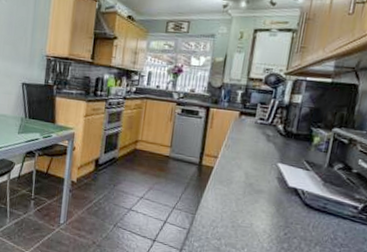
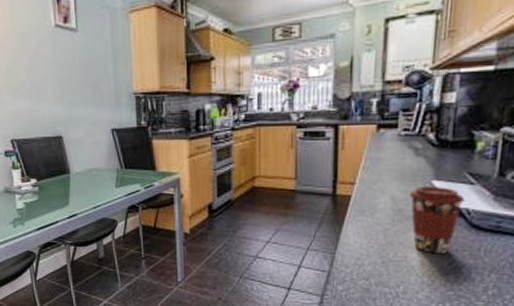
coffee cup: none [258,167,302,225] -> present [410,187,466,253]

